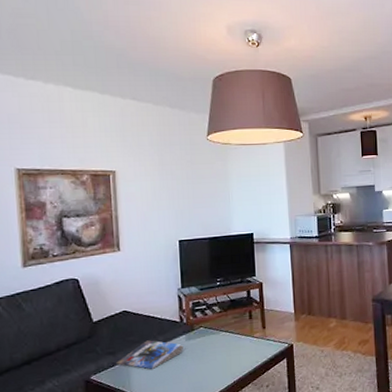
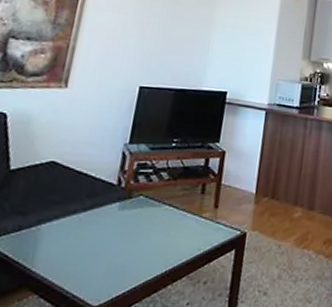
magazine: present [116,340,183,370] -> none [24,203,114,241]

